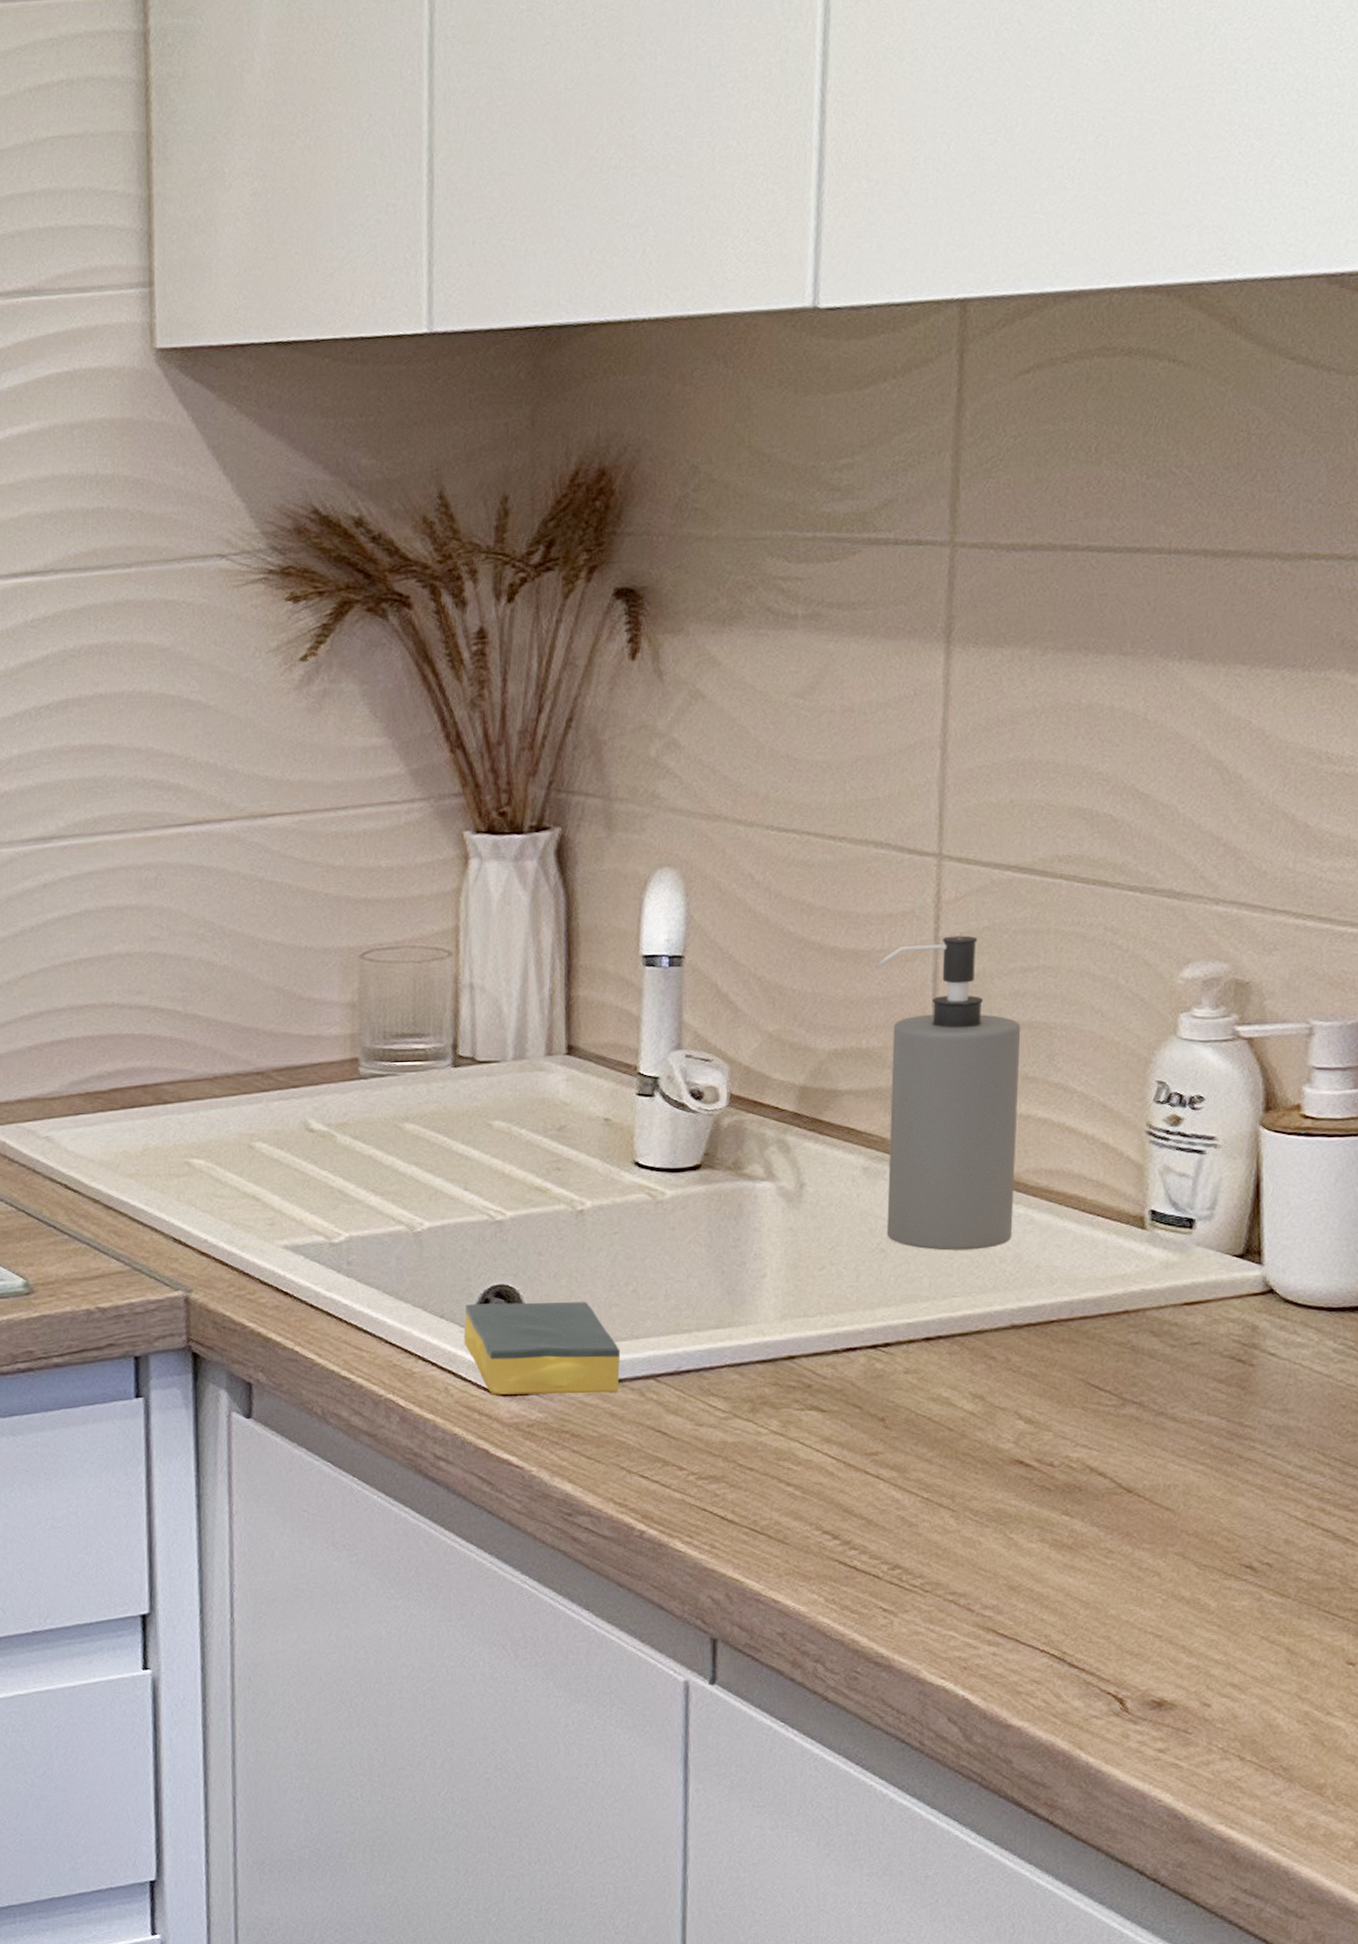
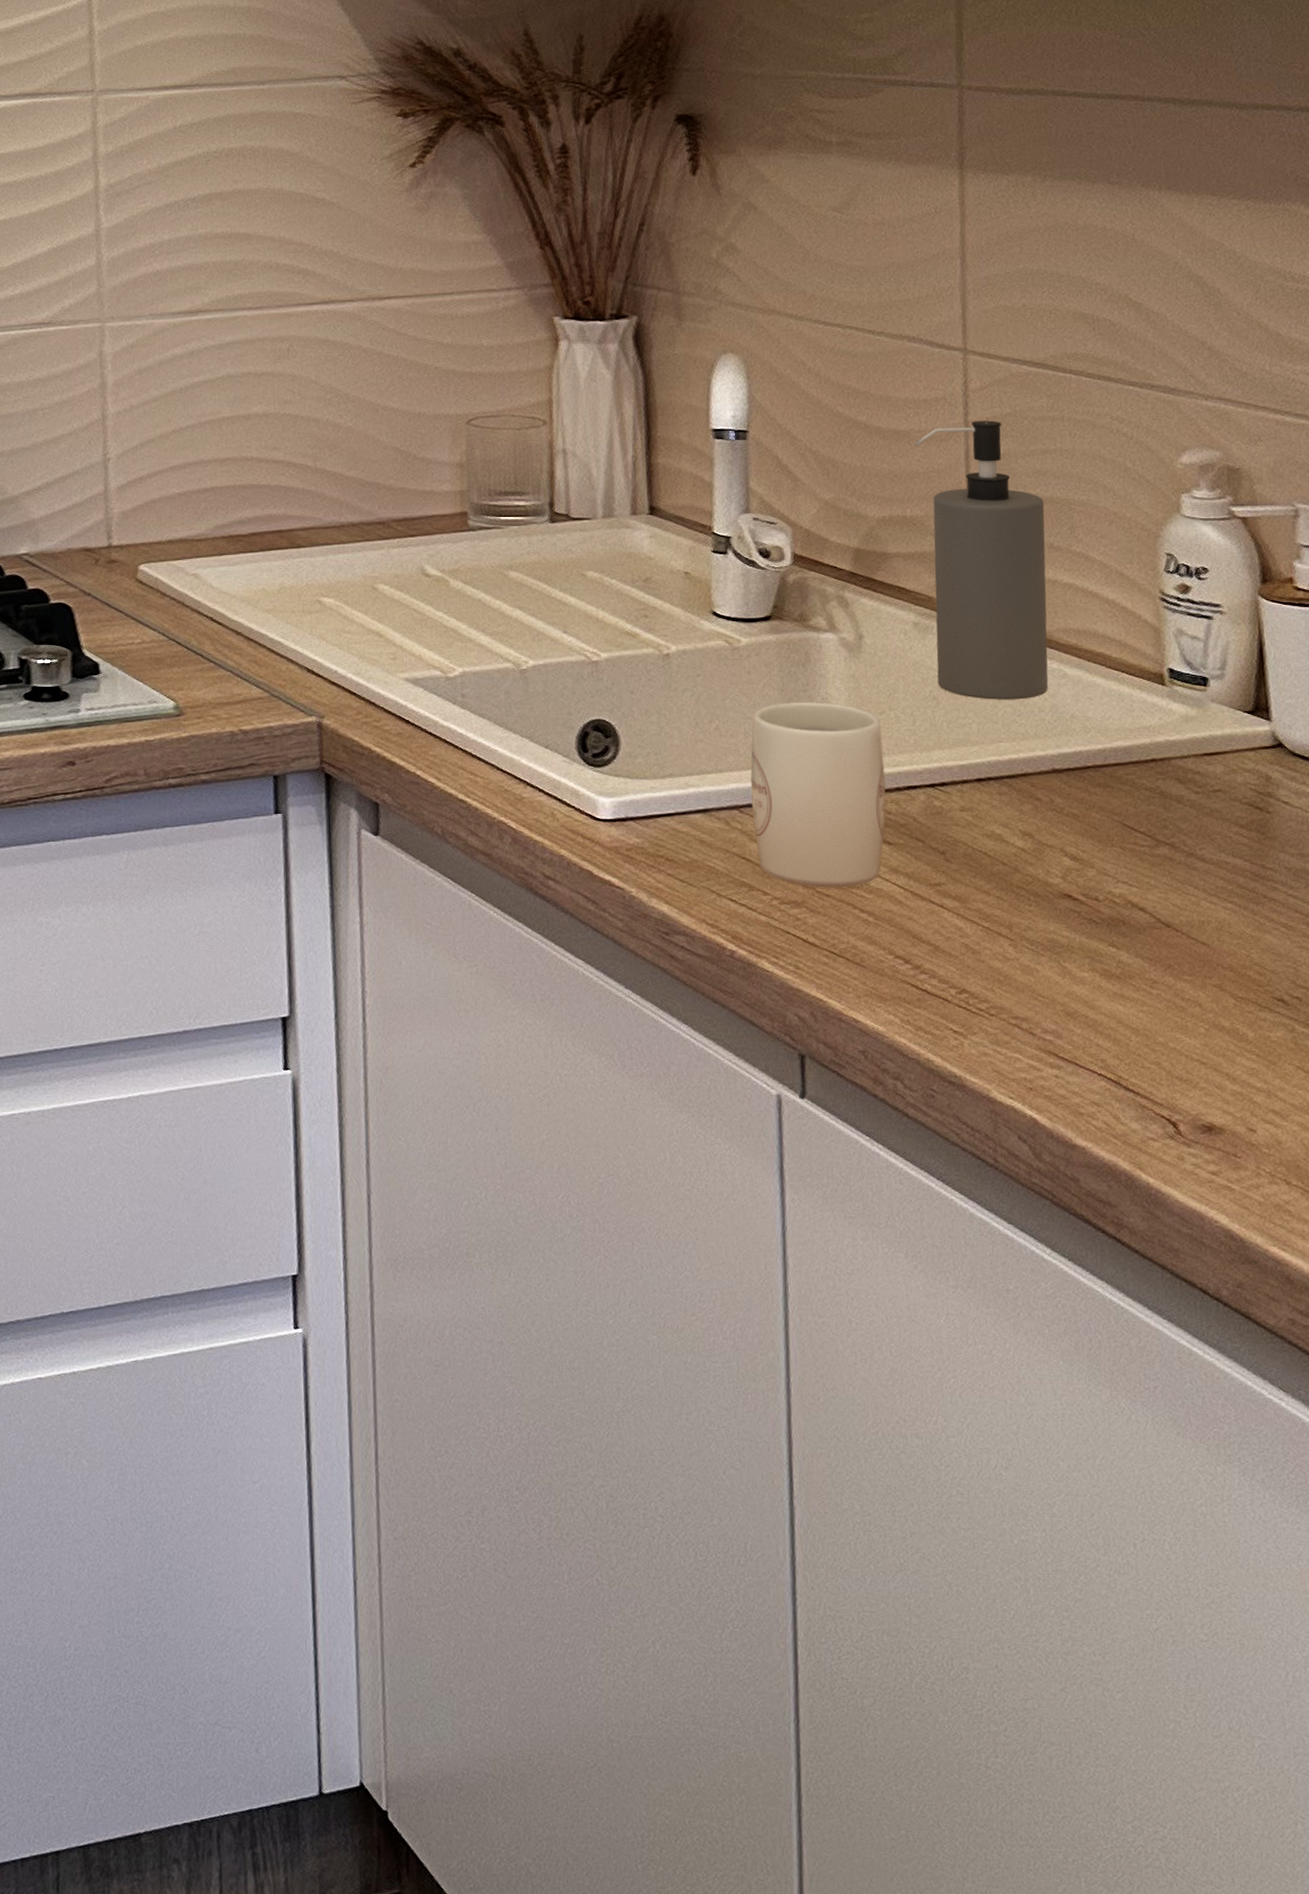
sponge: present [463,1302,621,1395] -> none [566,736,707,822]
mug: none [669,1259,822,1461] -> present [750,702,886,888]

